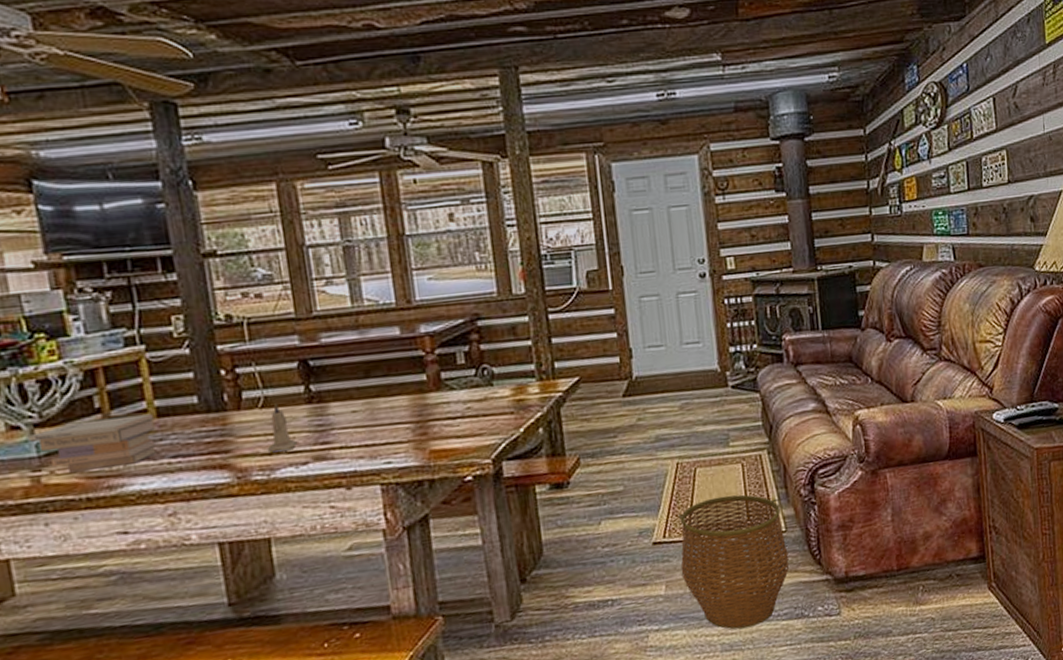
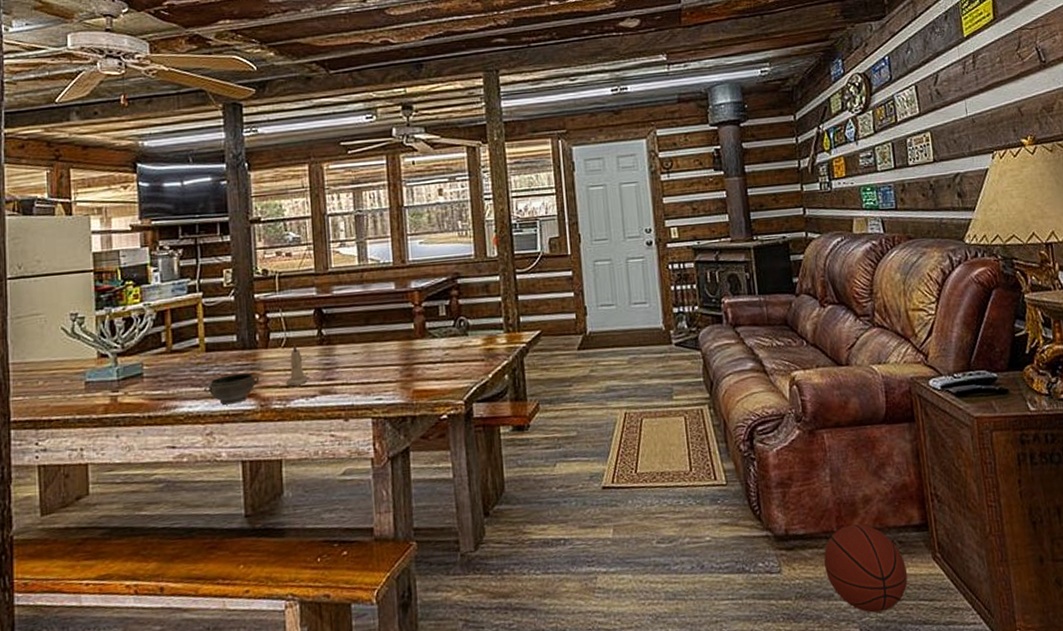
books: present [27,414,157,473] -> none [112,348,204,394]
bowl: none [160,440,233,480] -> present [204,373,260,405]
basket: present [678,494,790,630] -> none [625,446,731,579]
basketball: none [882,560,964,645] -> present [823,523,908,613]

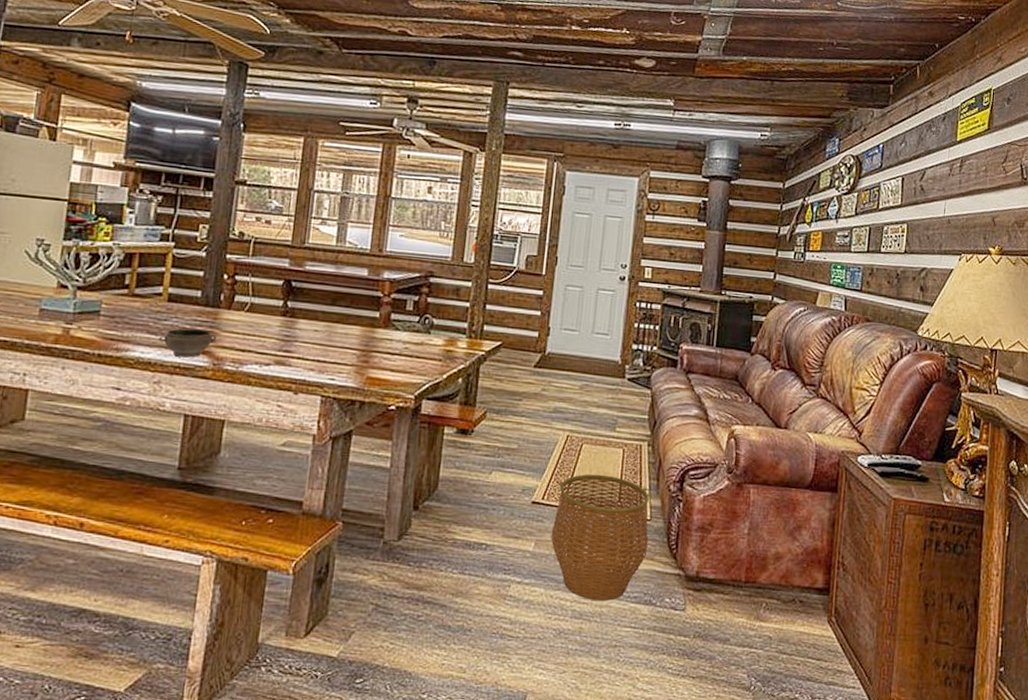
candle: present [285,343,310,386] -> none [241,309,267,351]
basket: none [625,446,731,579] -> present [550,474,651,602]
basketball: present [823,523,908,613] -> none [726,577,802,663]

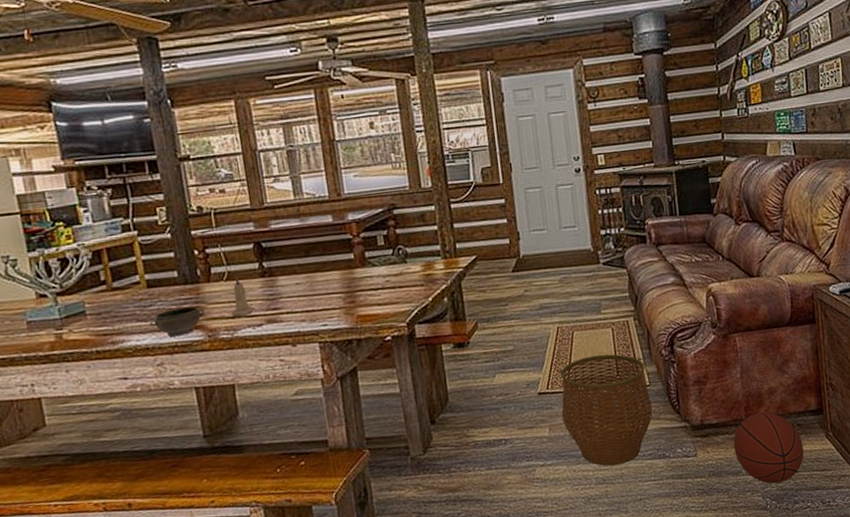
candle: none [241,309,267,351] -> present [230,276,255,317]
basketball: none [726,577,802,663] -> present [733,412,804,484]

